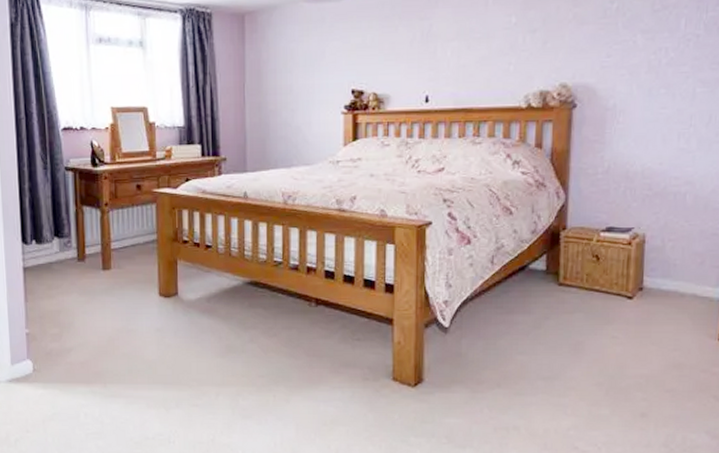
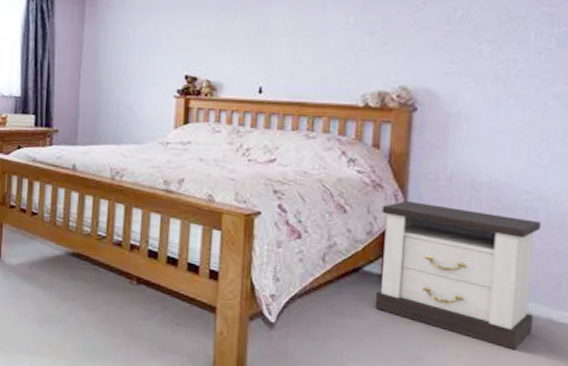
nightstand: none [540,197,688,327] -> present [374,201,541,351]

